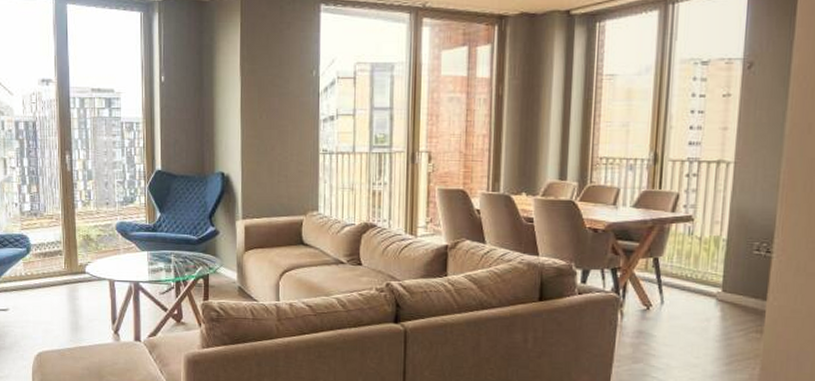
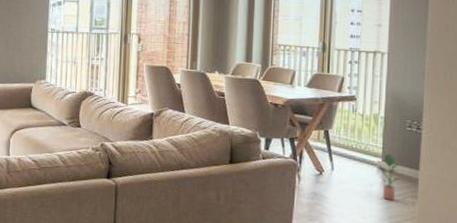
potted plant: none [717,282,746,336] -> present [378,153,402,200]

